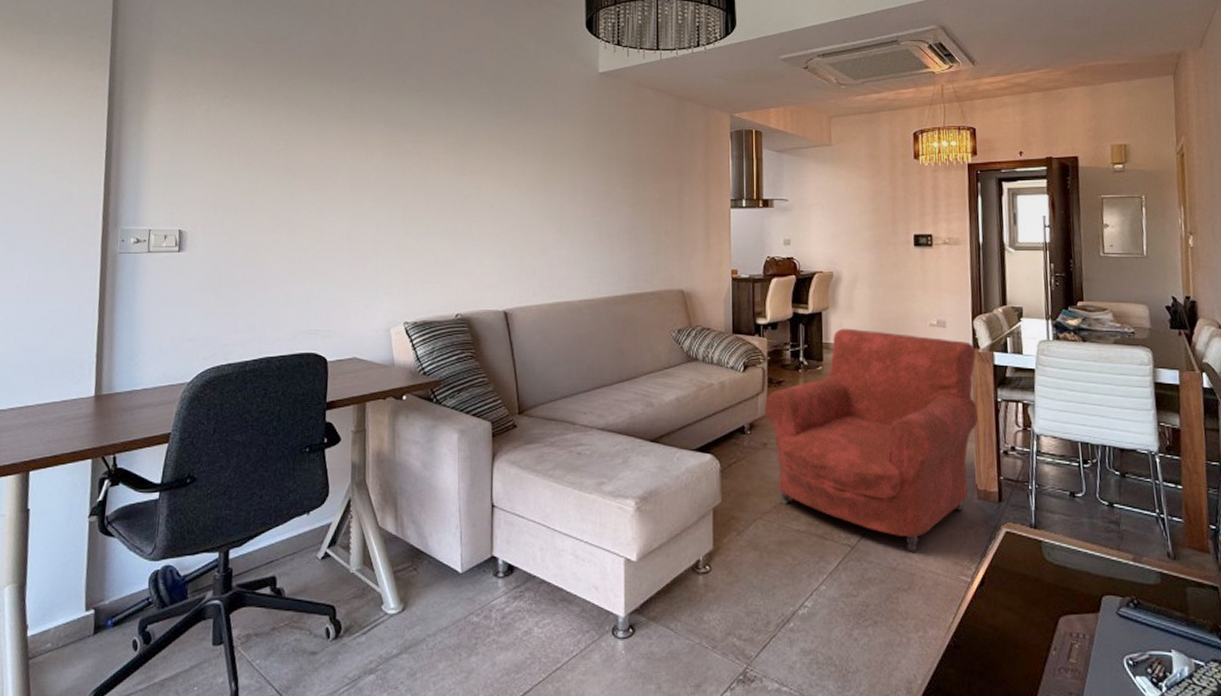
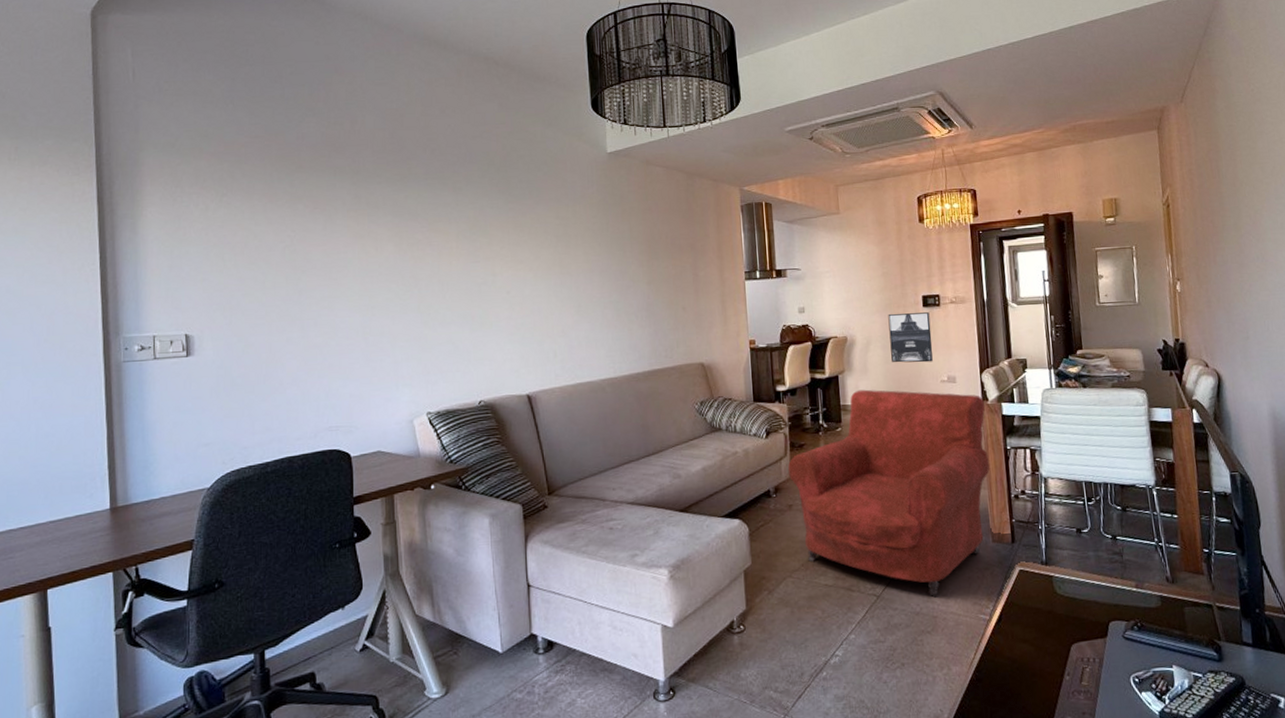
wall art: none [877,251,923,304] -> present [888,312,933,363]

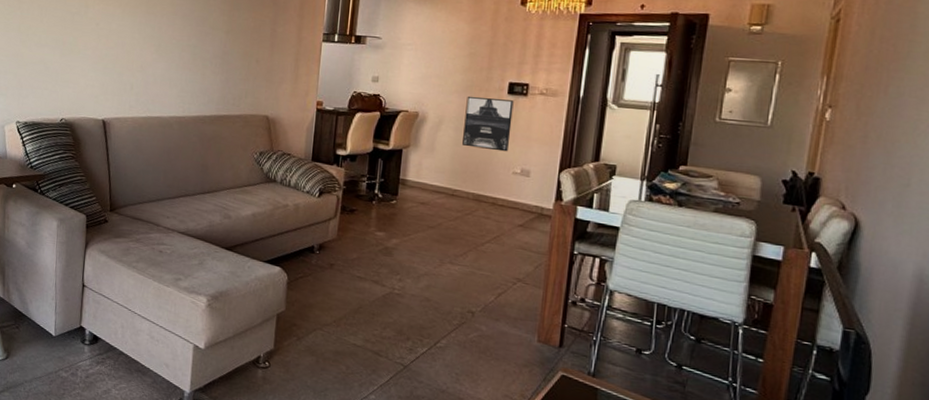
armchair: present [788,389,990,596] -> none [335,167,558,380]

